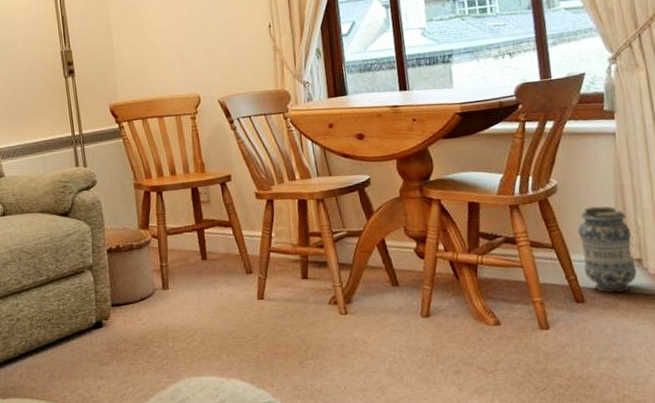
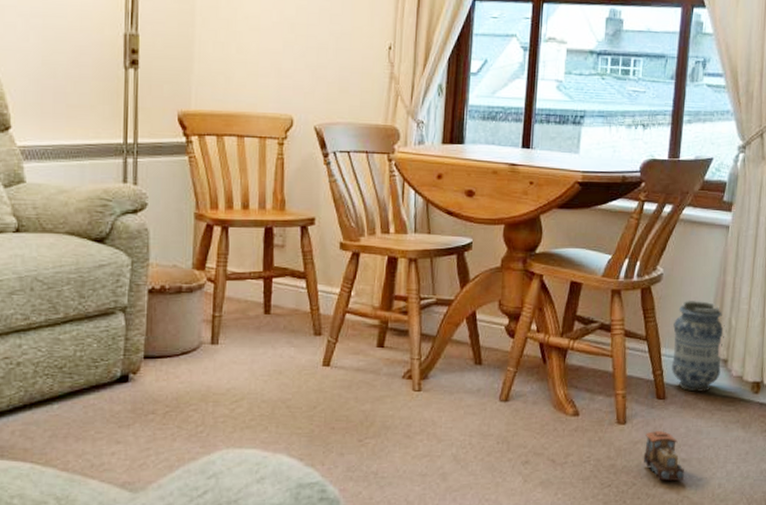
toy train: none [571,332,621,382] -> present [643,430,685,481]

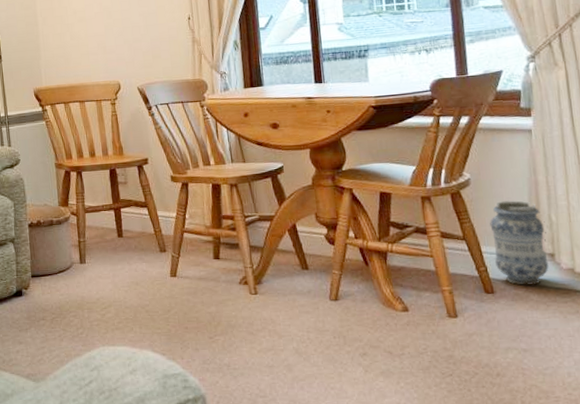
toy train: present [643,430,685,481] -> none [480,322,529,370]

